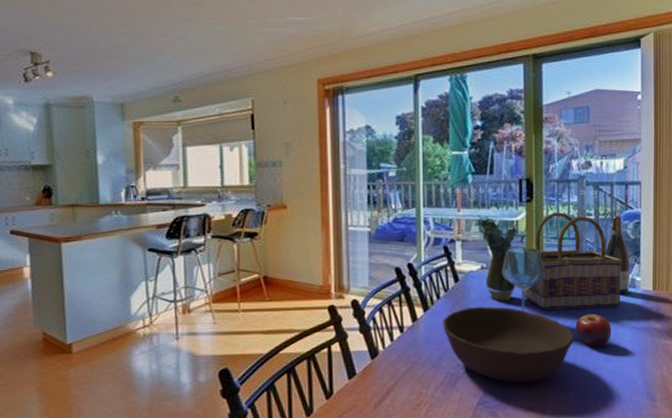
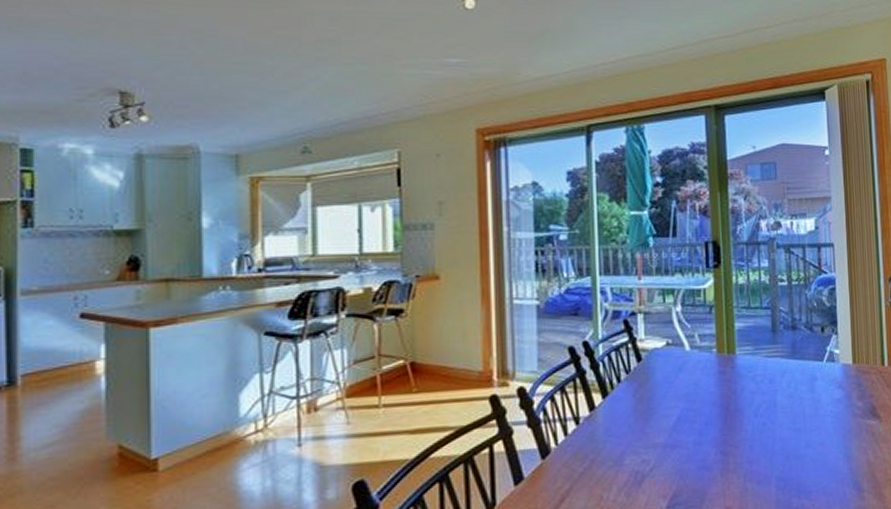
bowl: present [443,306,574,383] -> none [625,389,772,479]
vase: present [478,214,517,301] -> none [661,282,706,382]
wine glass: present [502,247,546,312] -> none [690,318,738,394]
basket: present [524,212,623,311] -> none [715,278,820,392]
fruit: present [575,313,612,346] -> none [772,393,812,431]
wine bottle: present [605,215,630,294] -> none [800,281,828,370]

